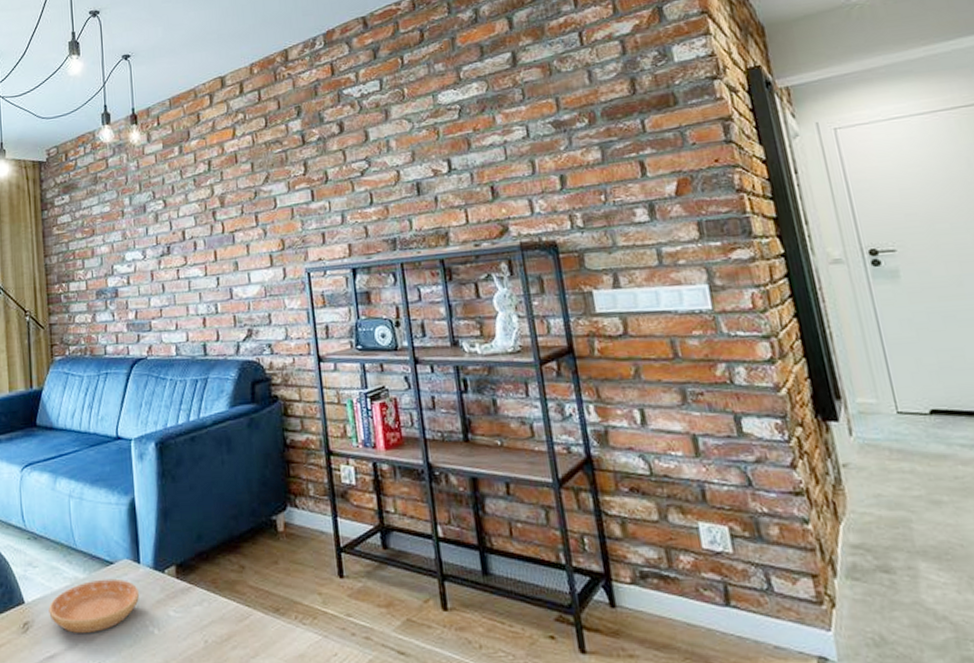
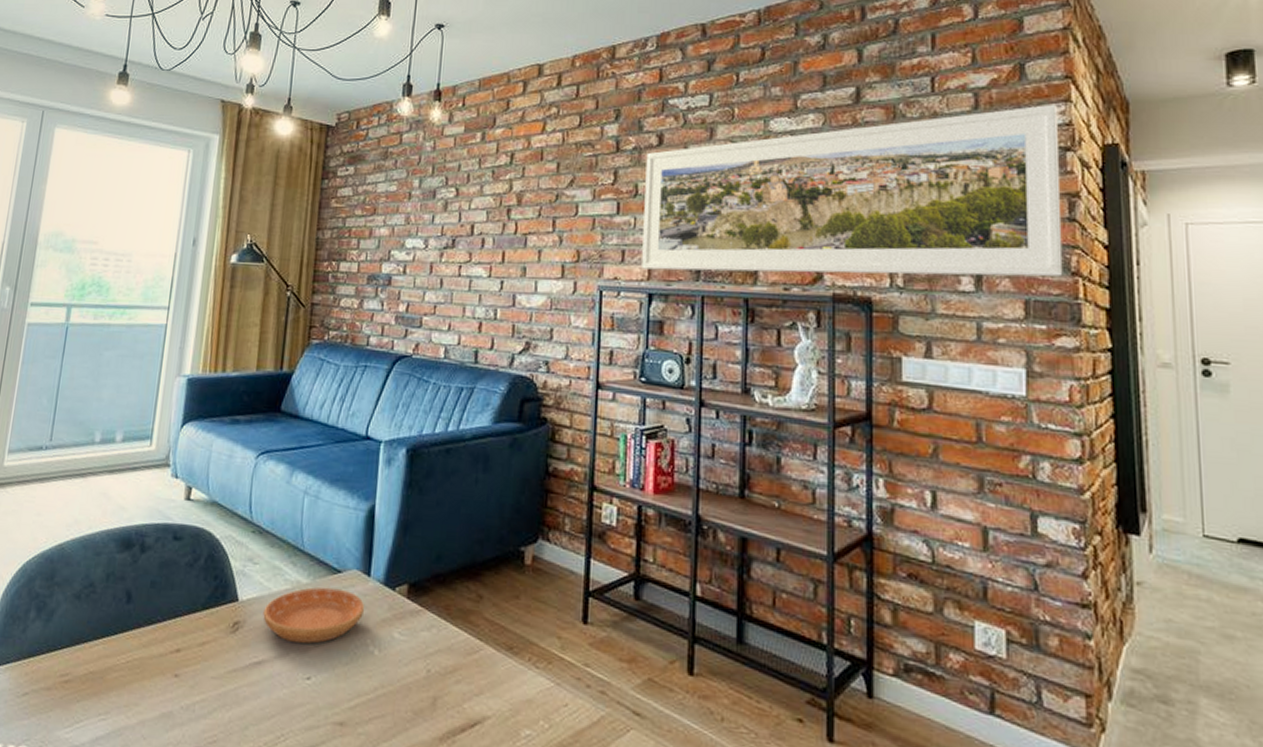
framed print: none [330,38,729,247] -> present [642,103,1063,277]

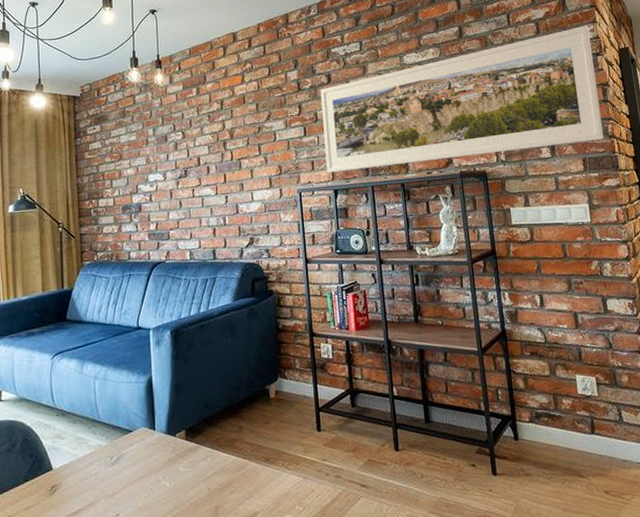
saucer: present [263,587,364,644] -> none [74,443,154,492]

